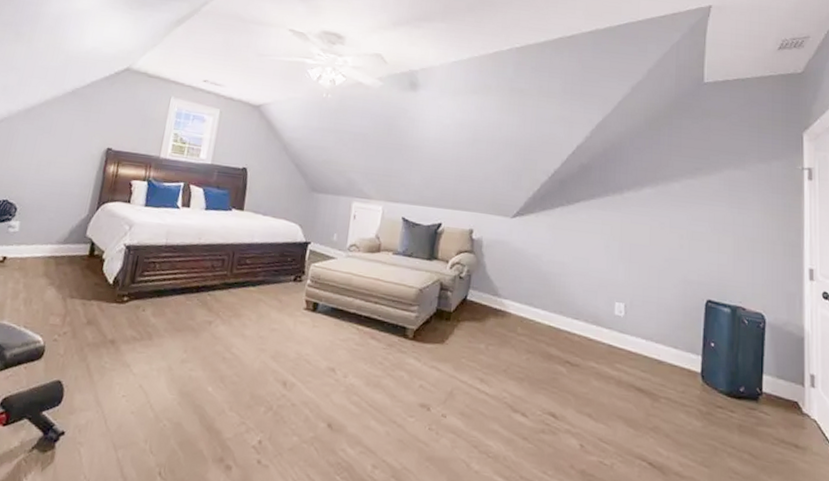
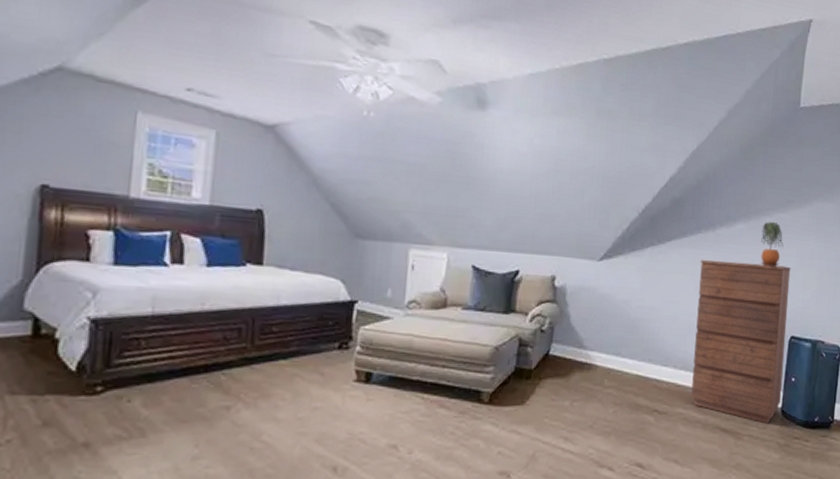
dresser: none [603,221,703,388] -> present [691,259,791,424]
potted plant: none [670,187,694,230] -> present [760,222,784,266]

